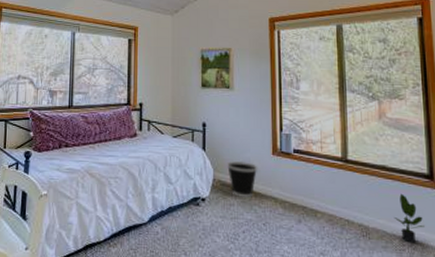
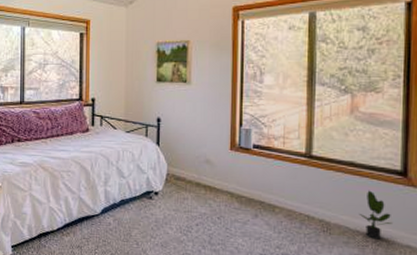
wastebasket: present [227,161,258,198] -> none [182,156,215,192]

